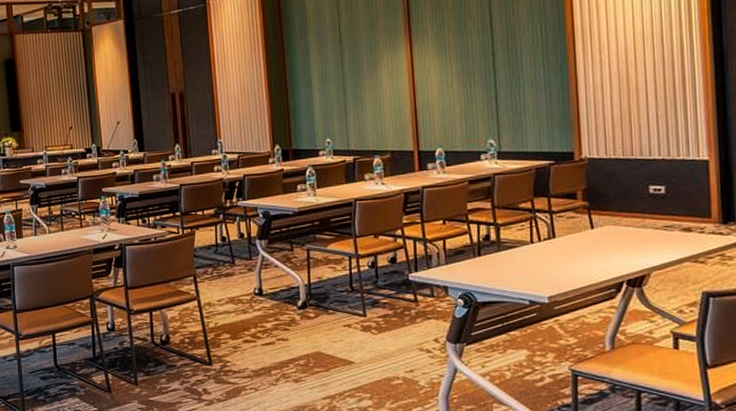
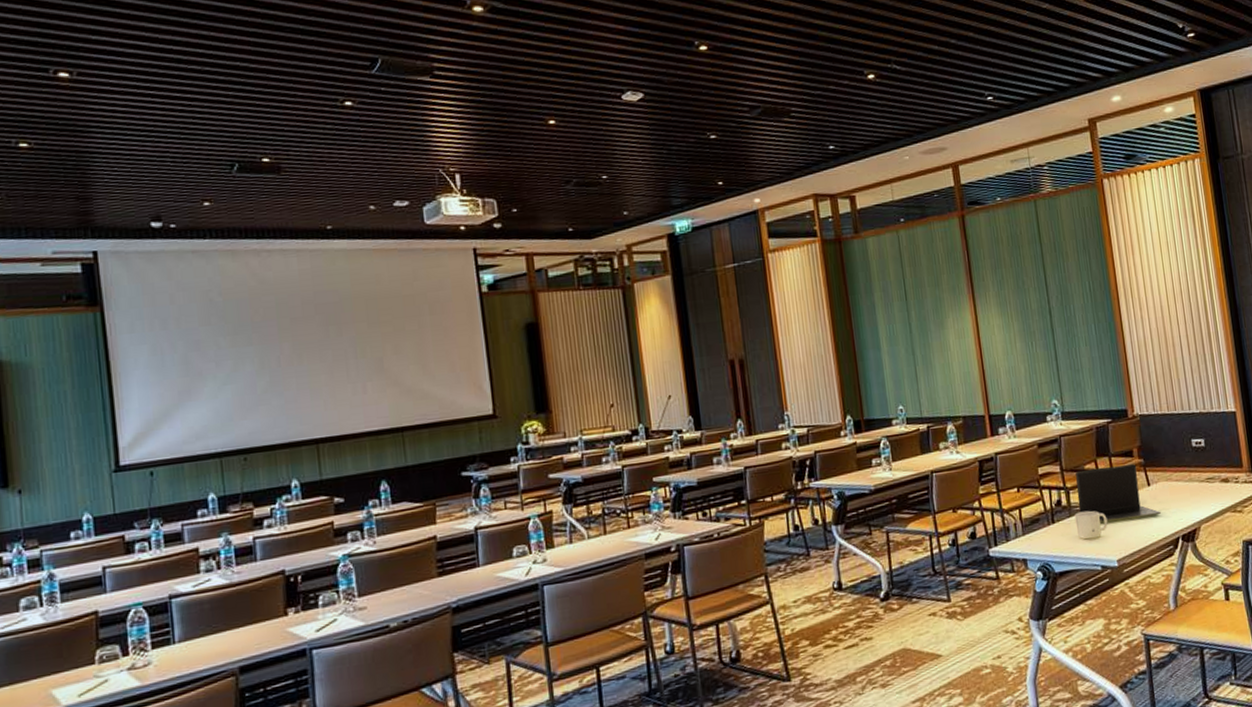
mug: none [503,247,541,275] -> present [1074,510,1108,540]
laptop computer: none [508,206,605,261] -> present [1076,464,1162,524]

